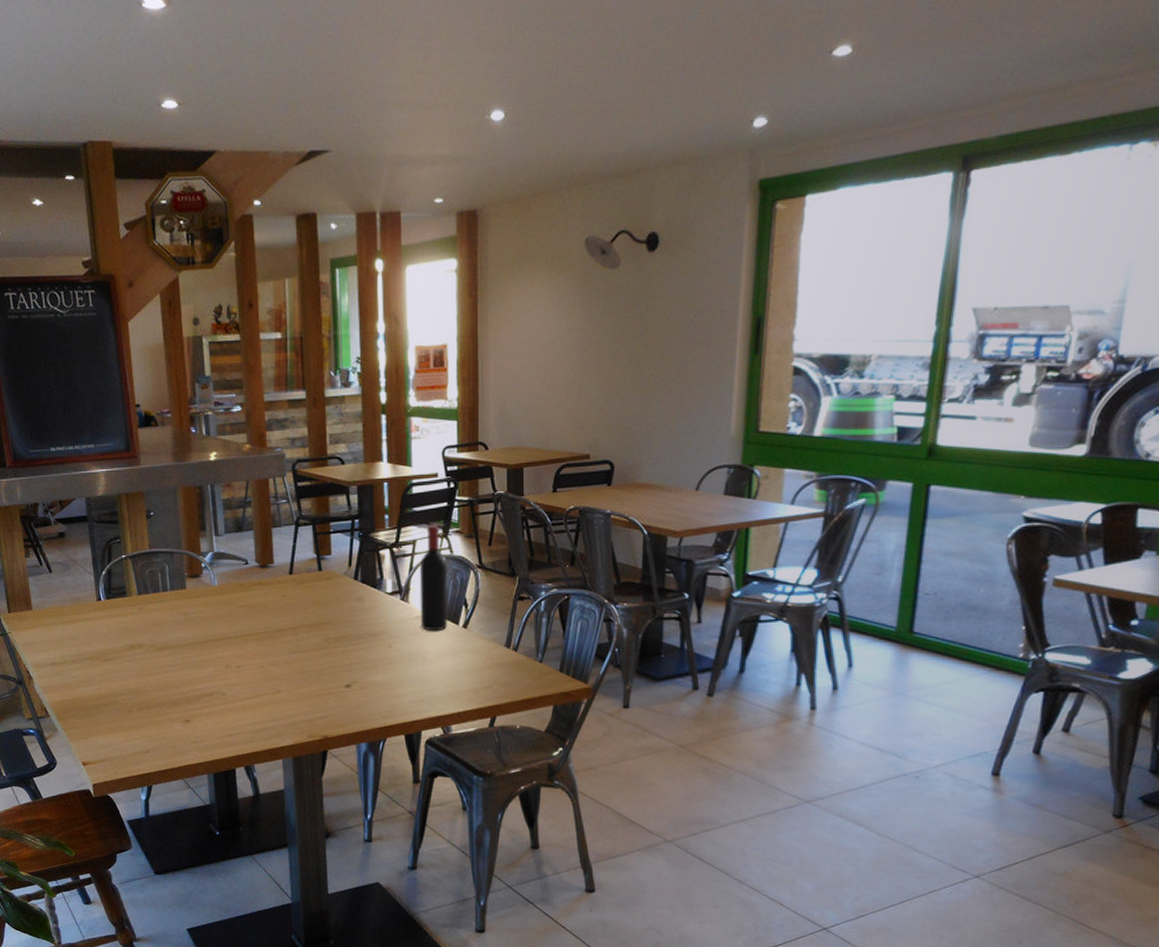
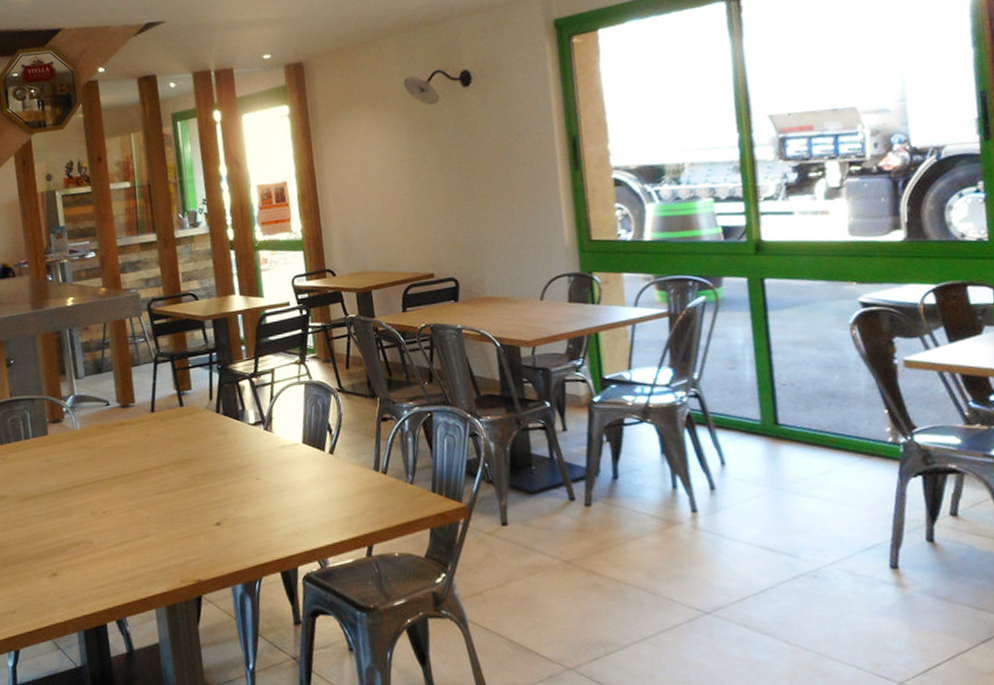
wine bottle: present [419,525,449,631] -> none [280,352,314,460]

